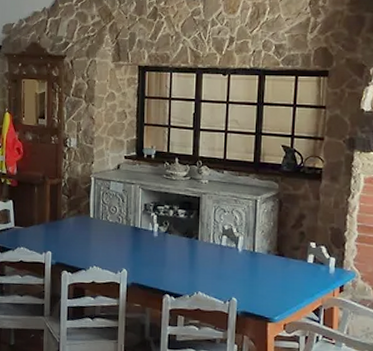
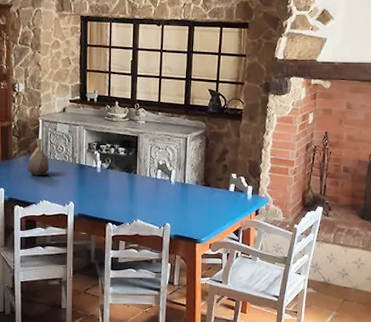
vase: none [77,198,101,239] -> present [27,139,50,176]

